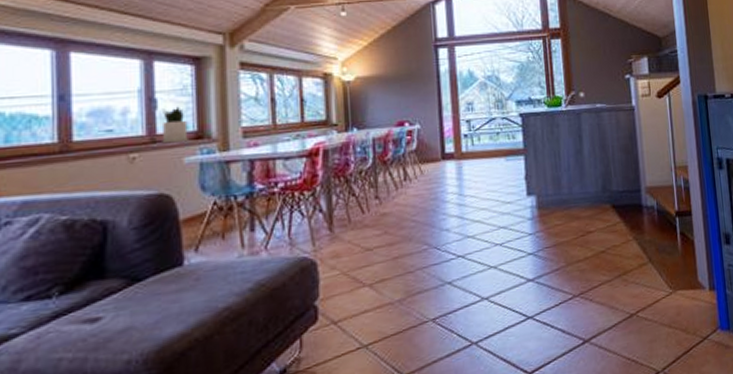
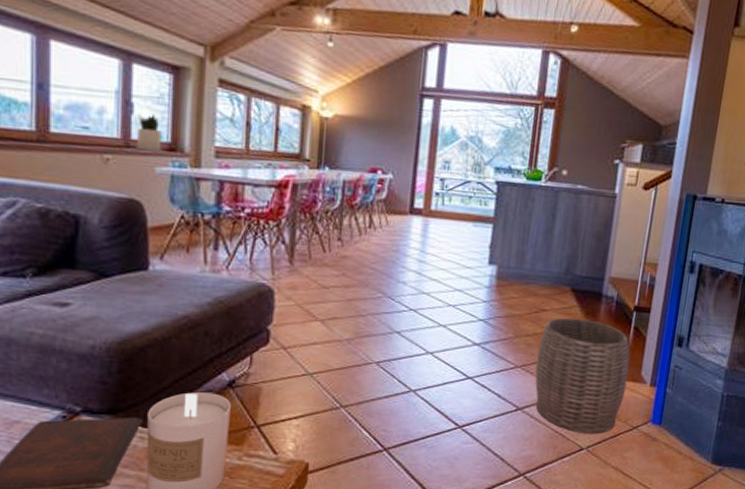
woven basket: none [591,233,688,356] -> present [535,317,630,434]

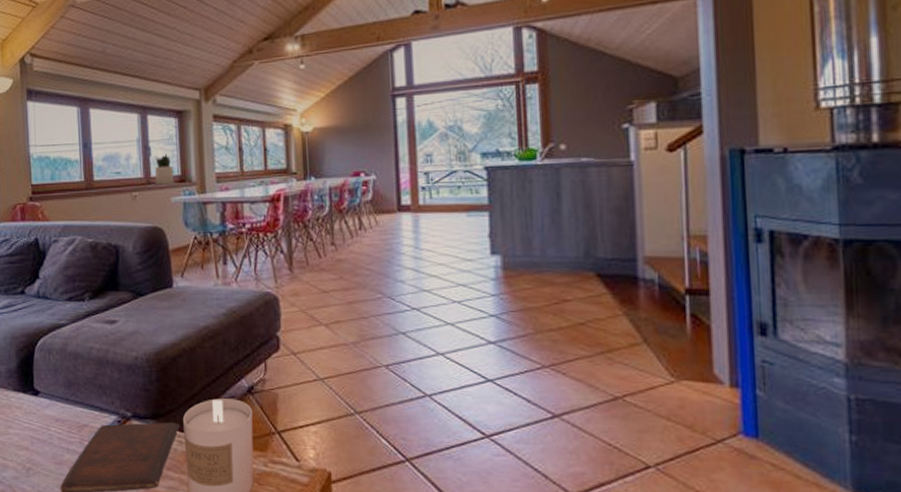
woven basket: present [535,317,630,434] -> none [567,307,696,449]

